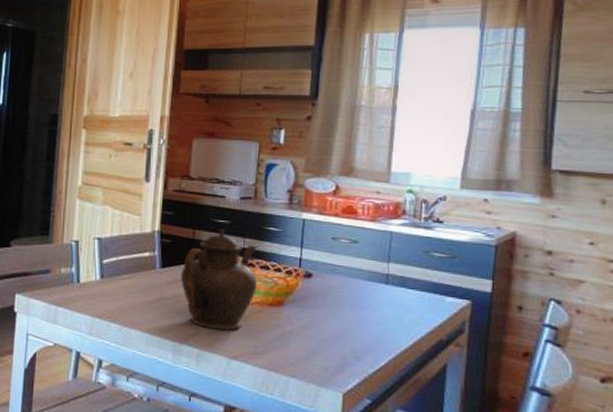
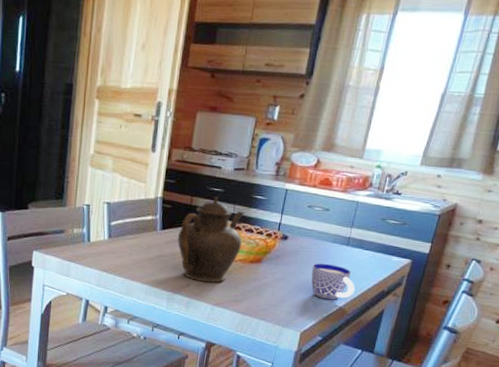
cup: none [347,305,405,352] -> present [311,263,356,300]

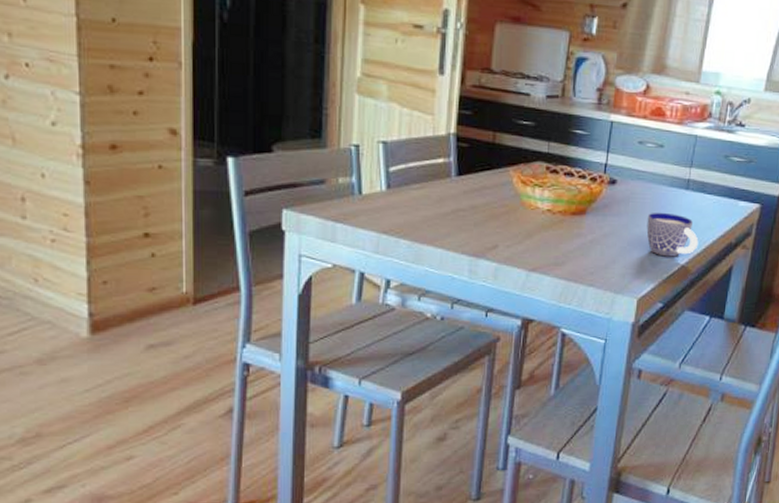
teapot: present [178,197,246,283] -> none [479,132,563,242]

